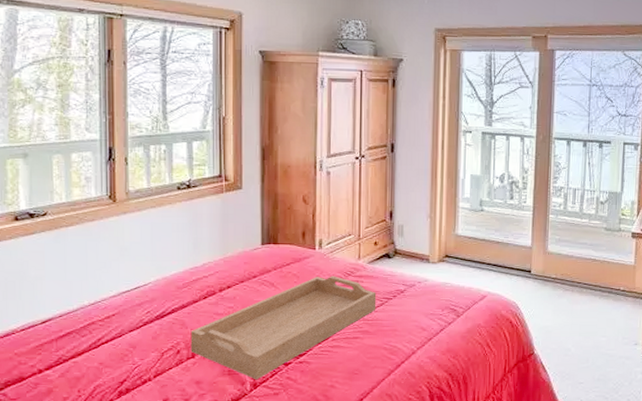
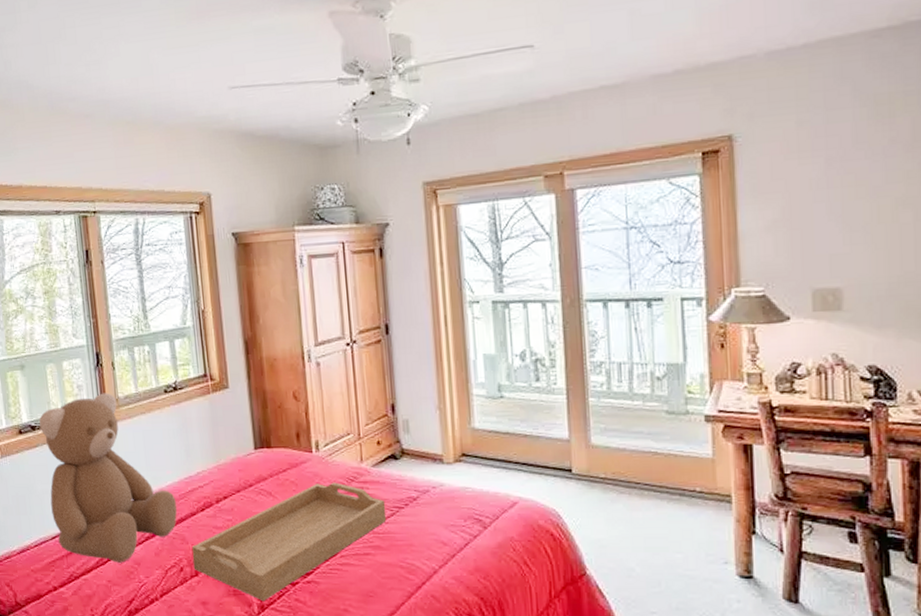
teddy bear: none [39,186,180,346] -> present [39,393,178,563]

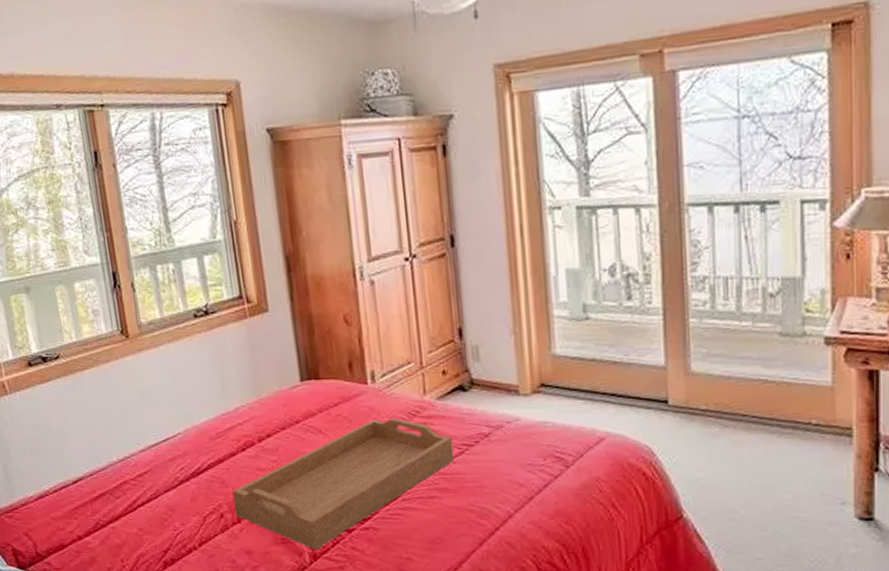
teddy bear: present [39,393,178,563] -> none [50,318,215,509]

